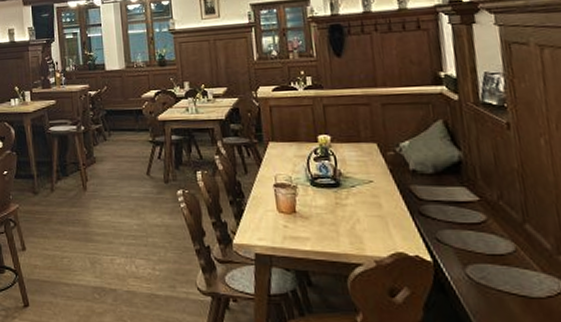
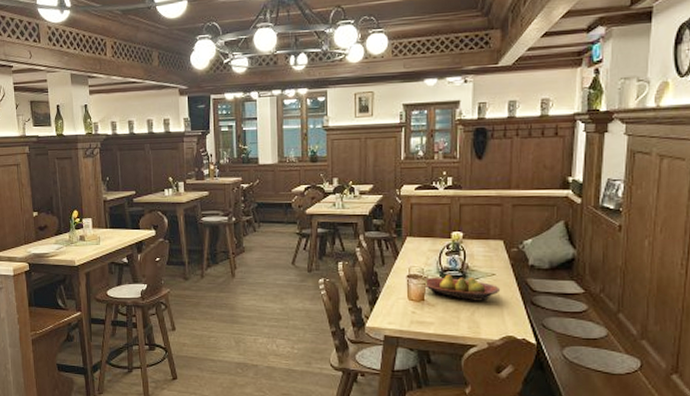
fruit bowl: none [294,182,382,212] -> present [424,274,501,301]

